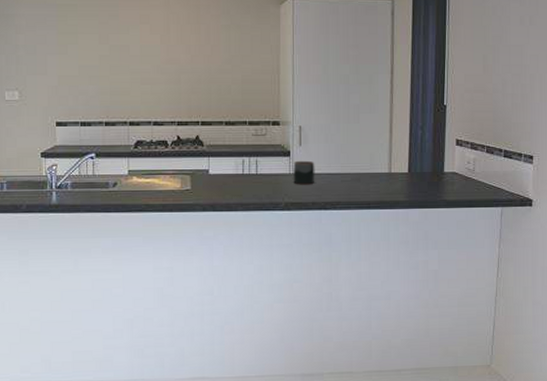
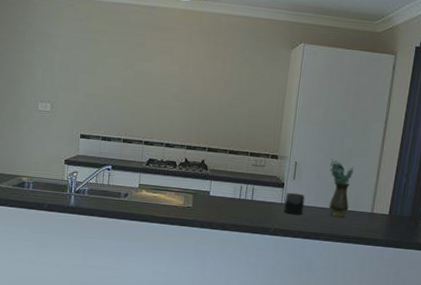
vase: none [338,119,365,183] -> present [328,159,354,219]

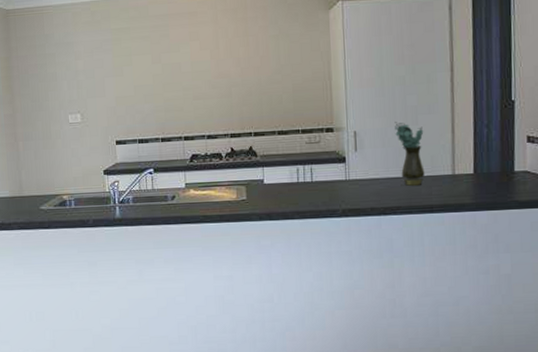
mug: present [284,192,305,216] -> none [349,165,373,191]

